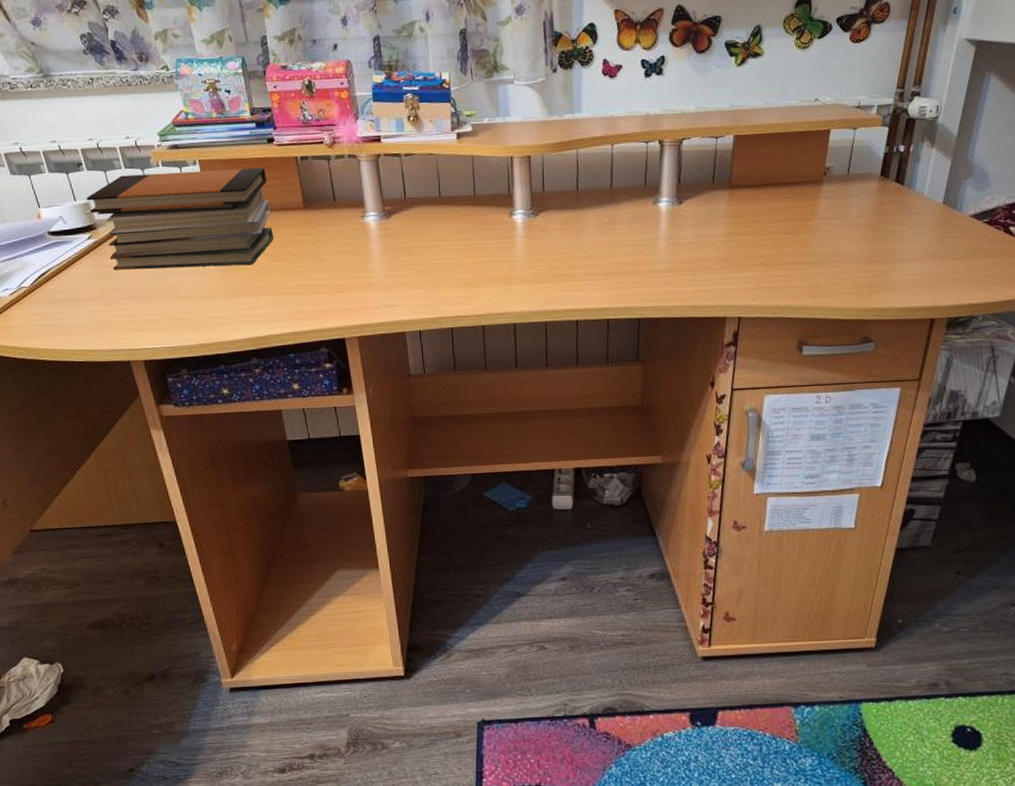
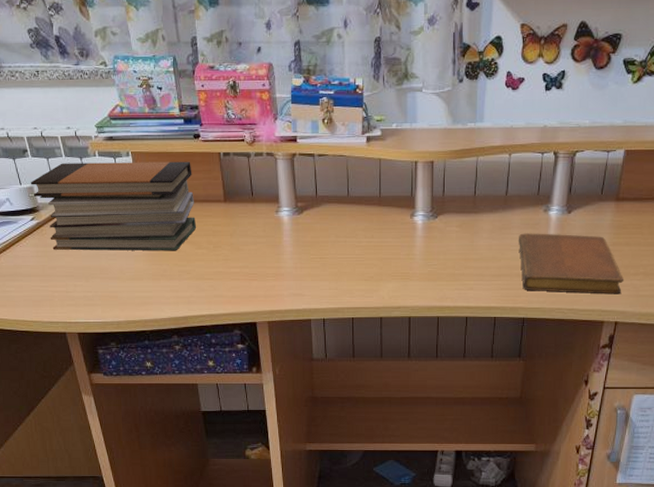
notebook: none [627,226,744,289] -> present [518,233,623,295]

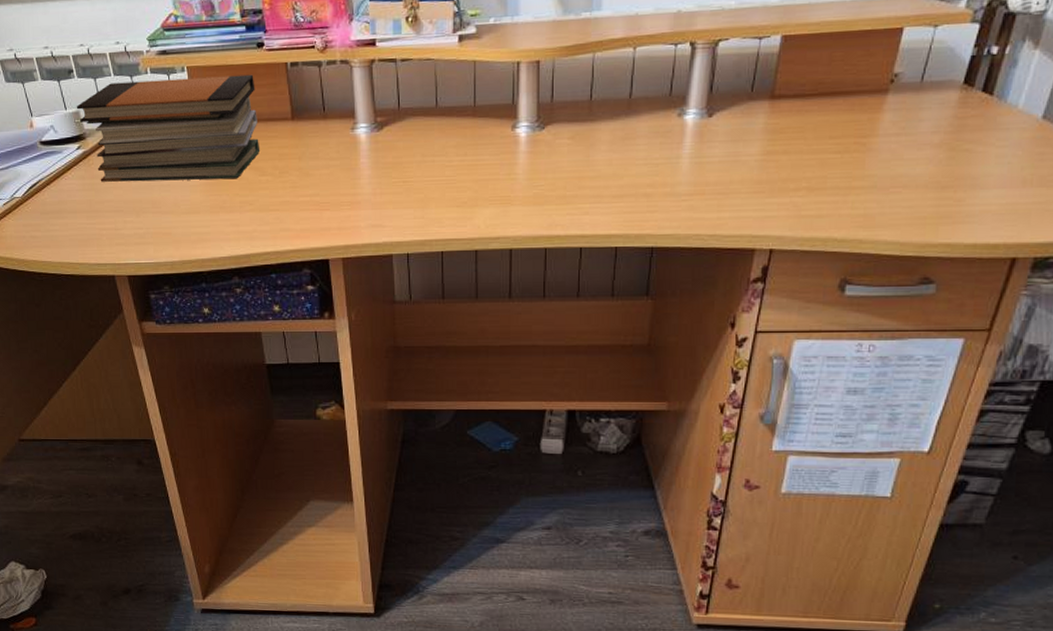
notebook: present [518,233,623,295] -> none [645,142,781,216]

